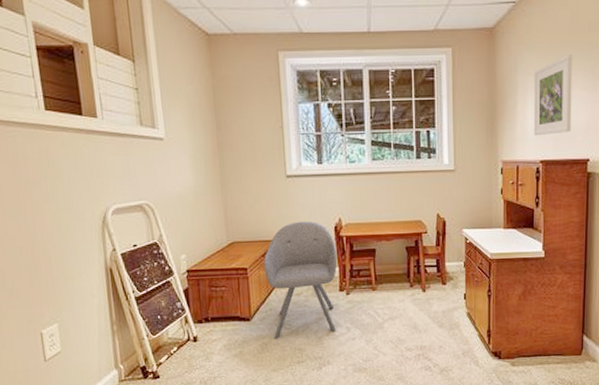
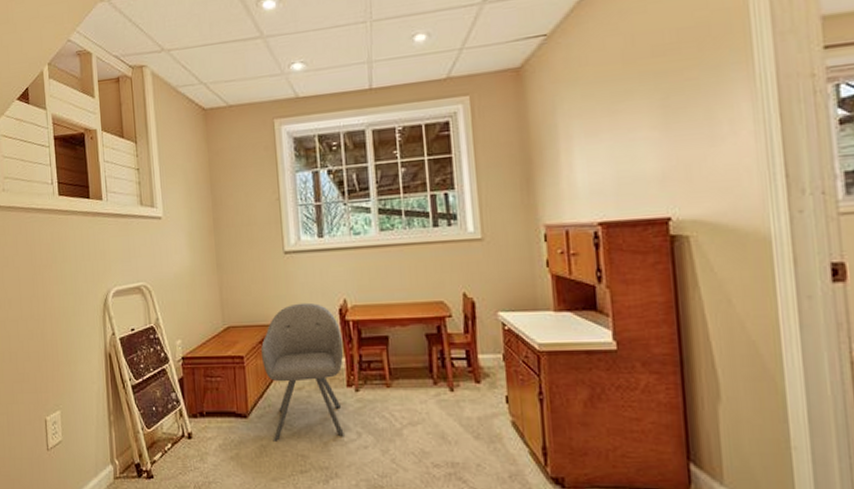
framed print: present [533,55,573,136] -> none [579,88,640,193]

